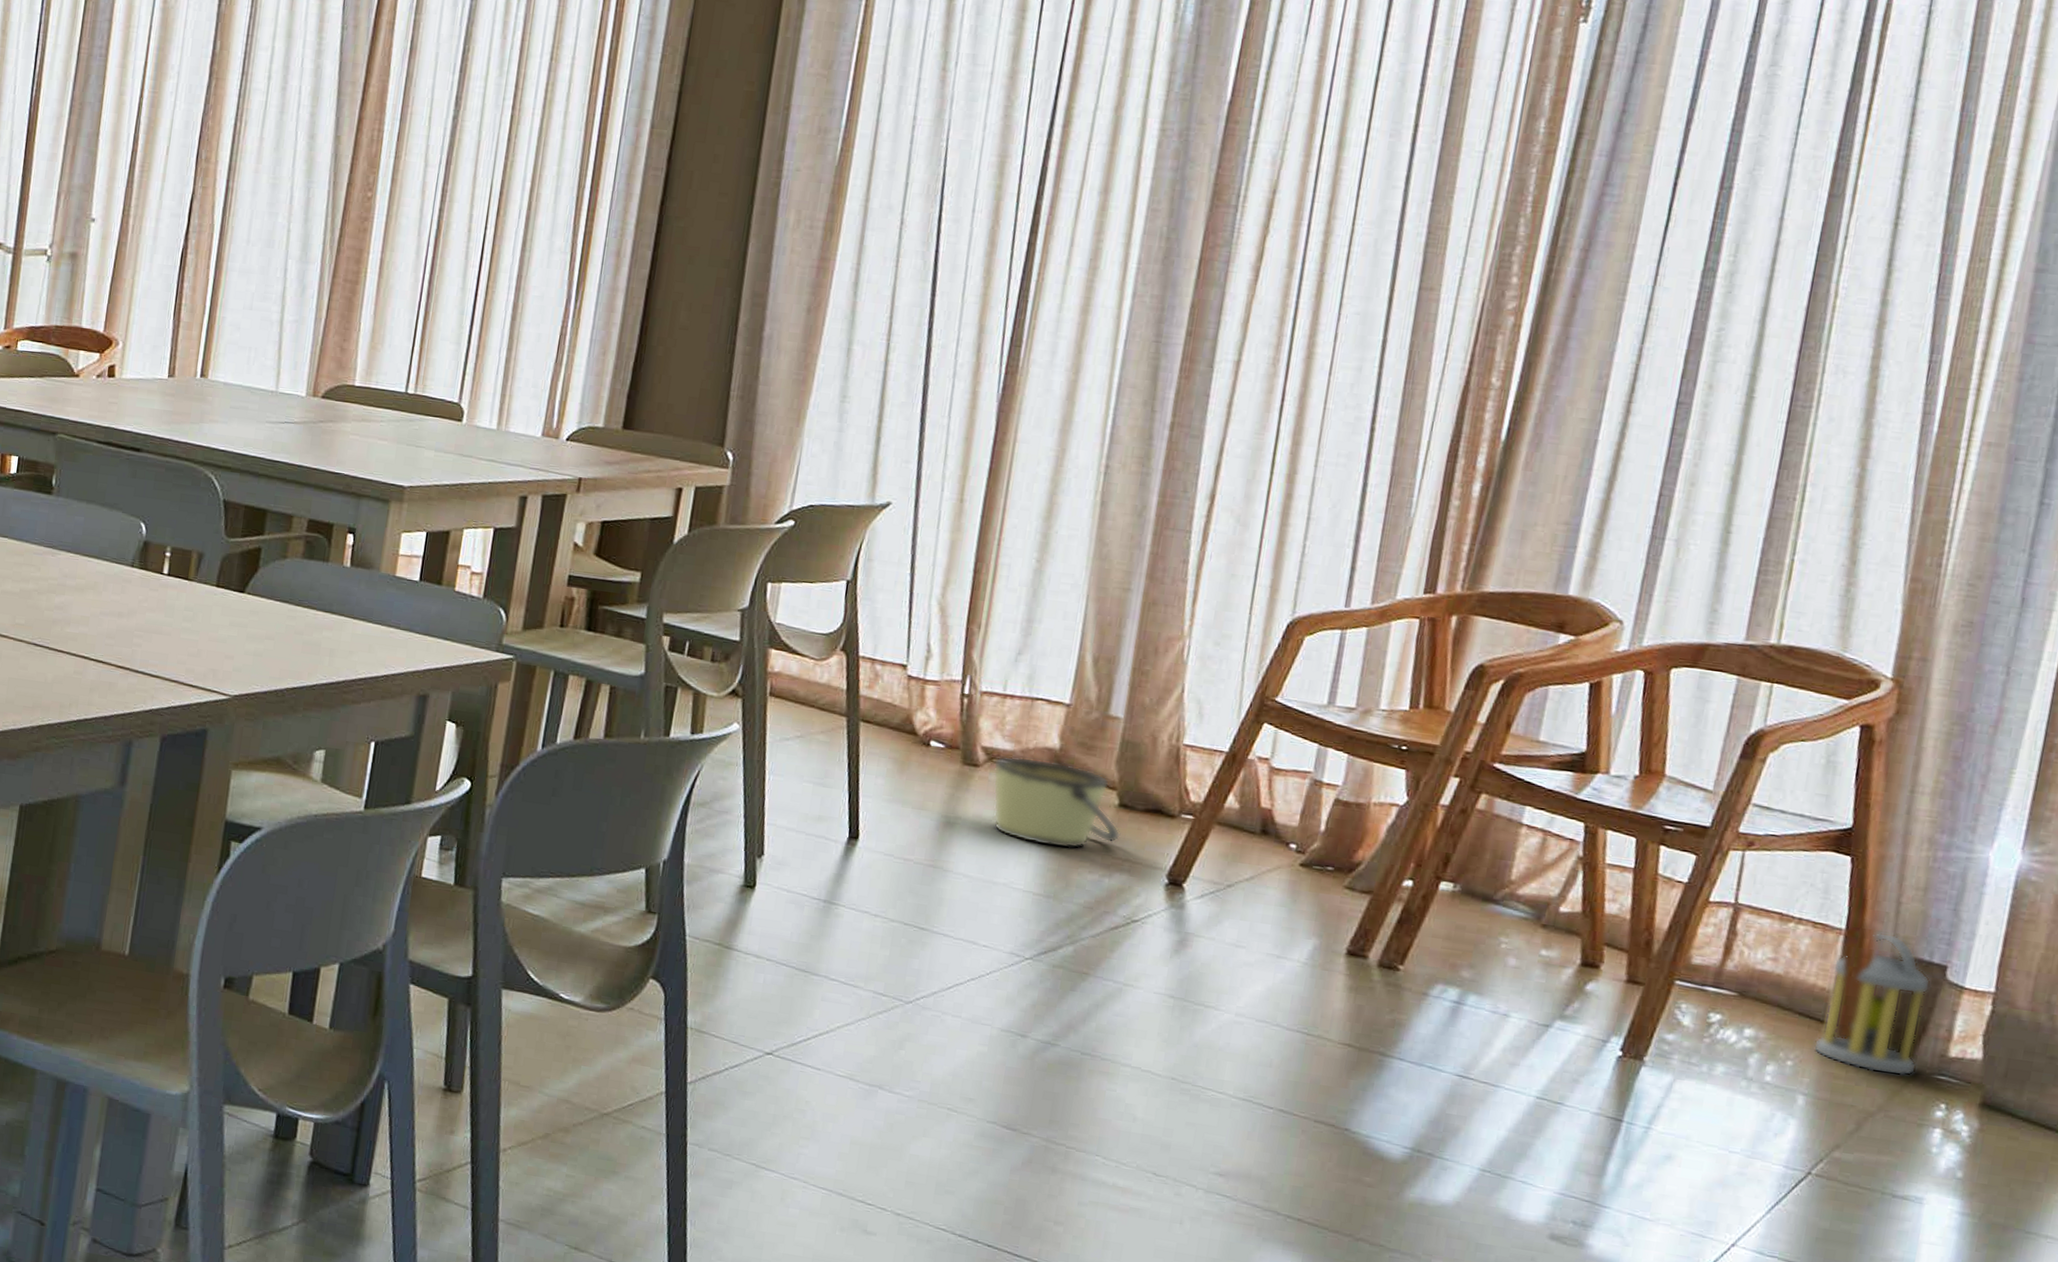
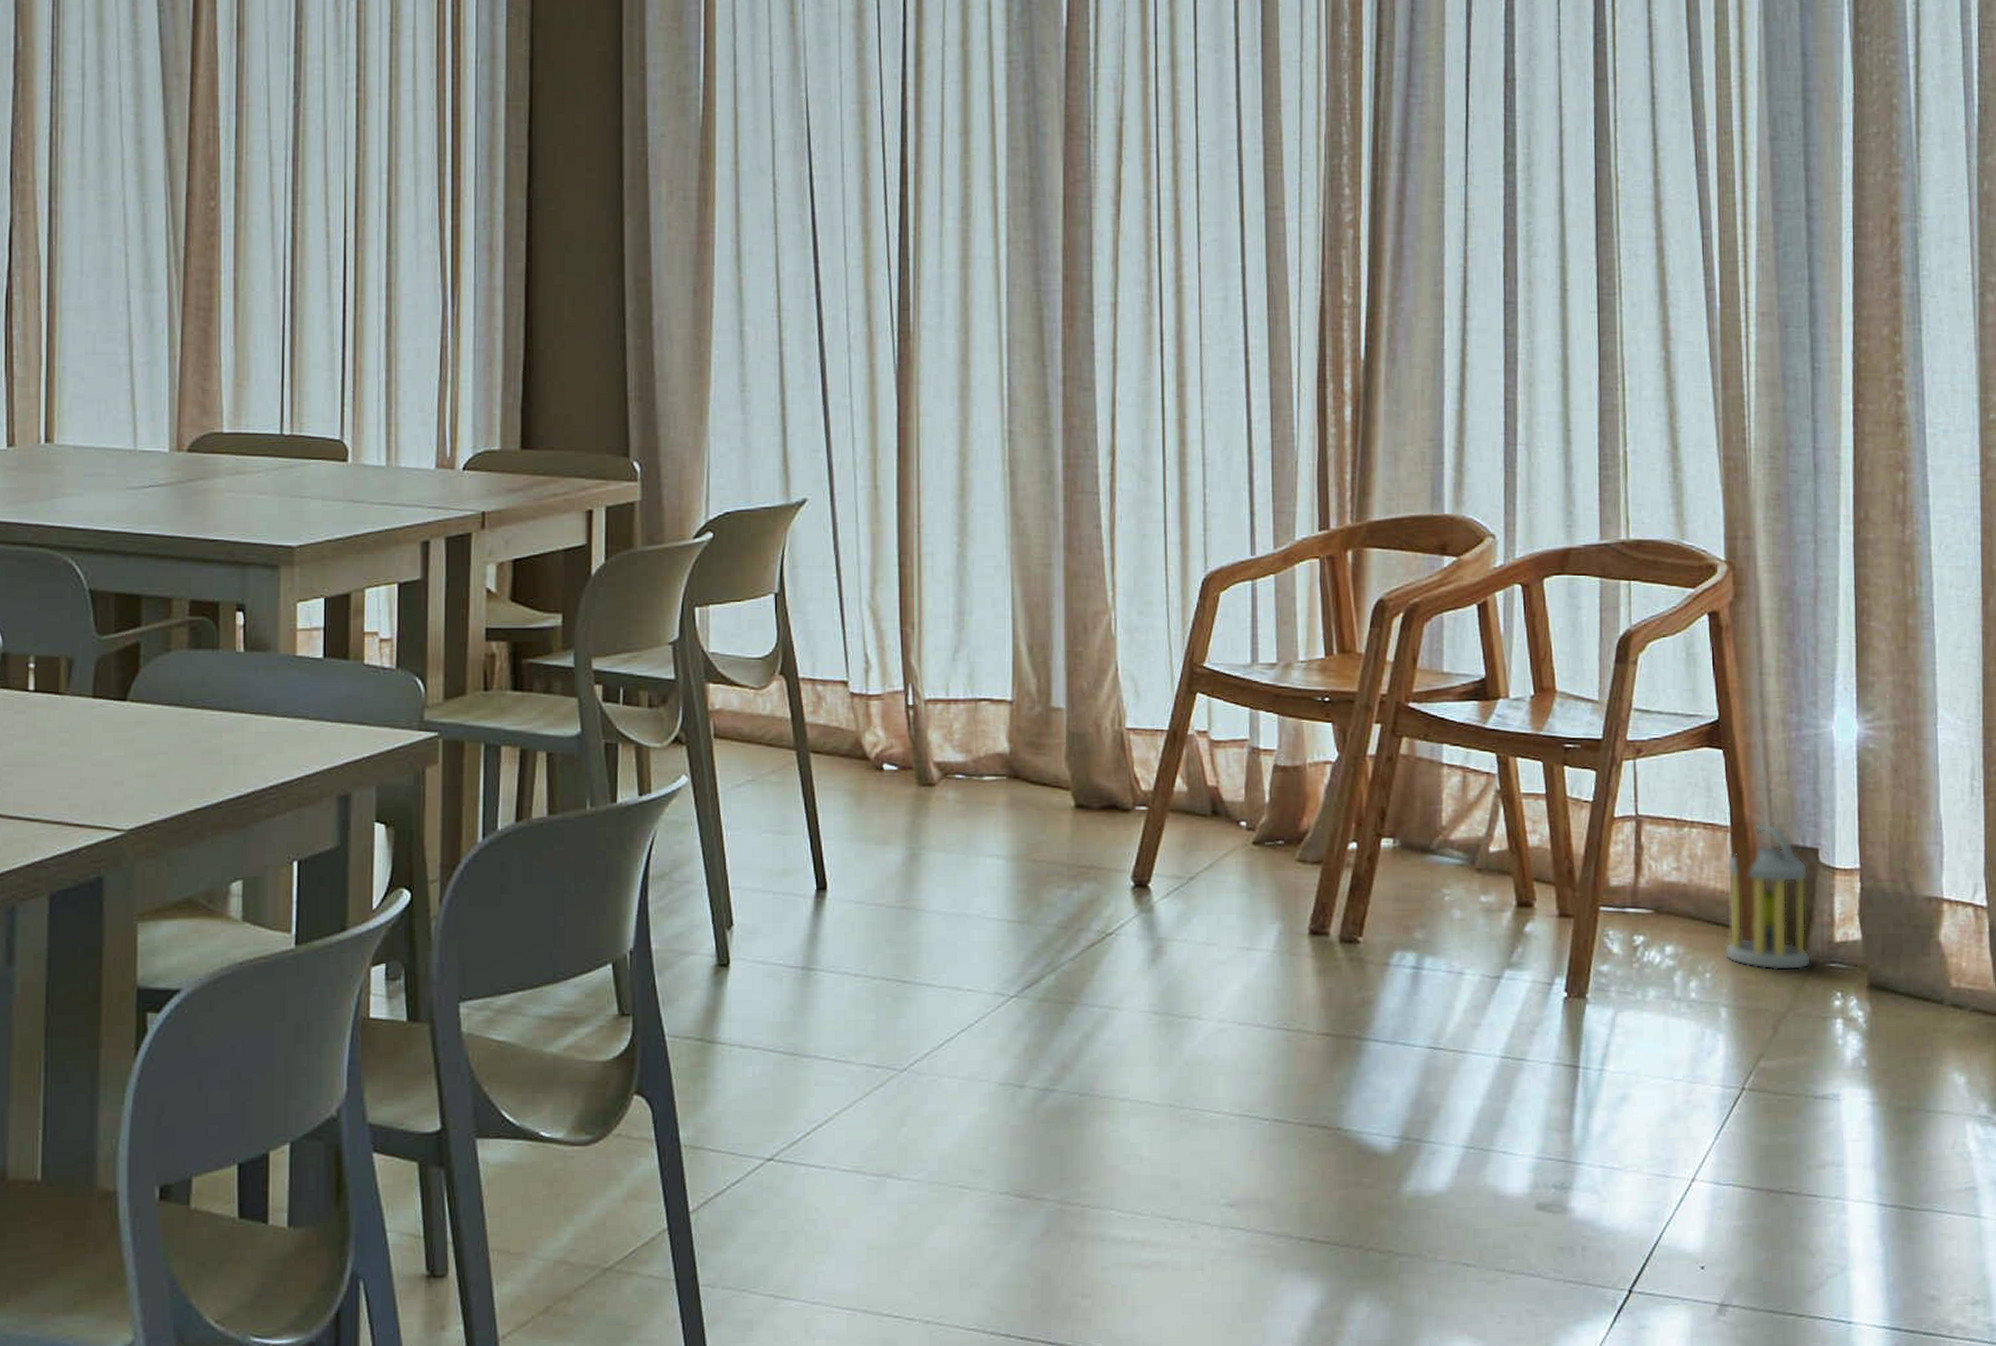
bucket: present [993,756,1121,849] -> none [948,767,1082,865]

